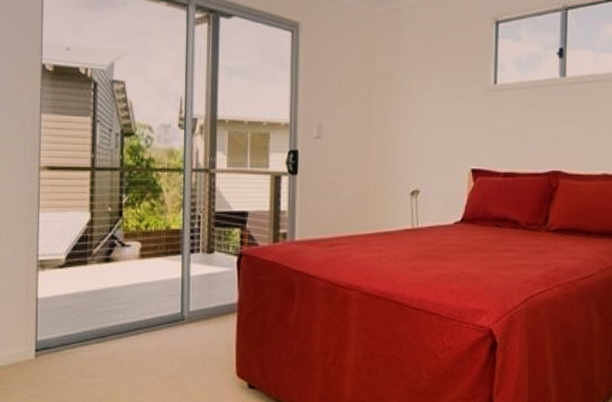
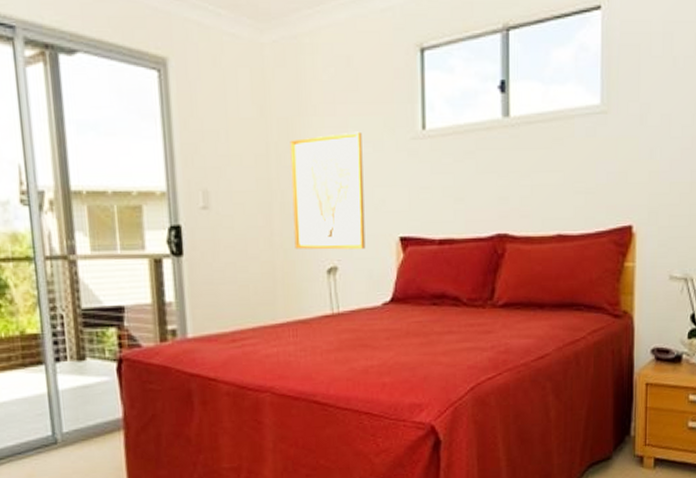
wall art: none [386,83,445,177] -> present [290,131,366,250]

